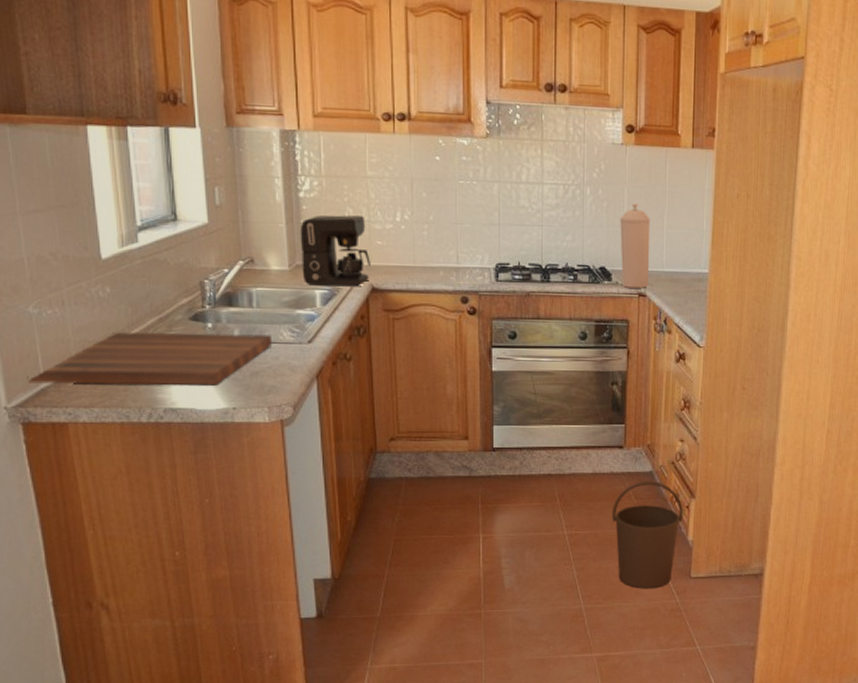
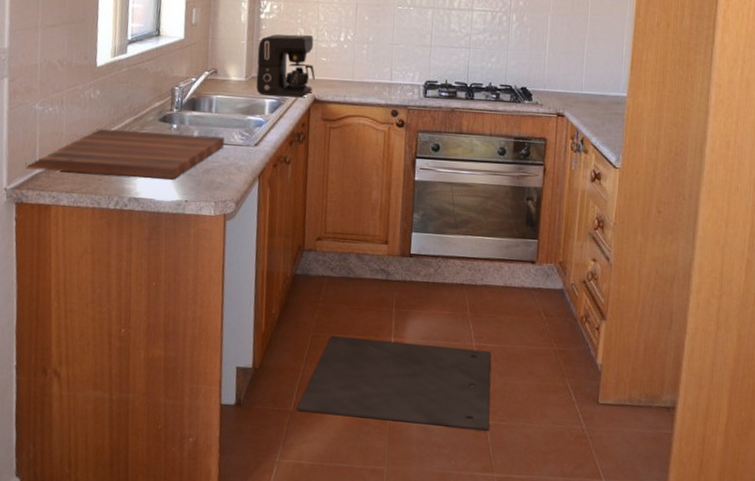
door mat: none [385,537,586,617] -> present [297,335,491,431]
bucket: present [612,481,683,589] -> none [521,298,593,412]
canister: present [620,204,651,288] -> none [541,30,572,109]

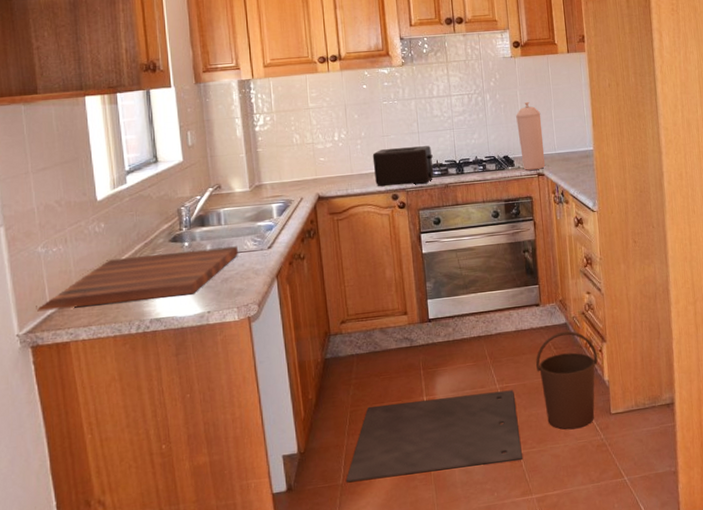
coffee maker: present [256,34,315,98] -> none [257,140,316,201]
toaster: none [376,59,443,104] -> present [372,146,434,187]
bucket: none [521,298,593,412] -> present [536,331,598,430]
canister: none [541,30,572,109] -> present [516,102,546,171]

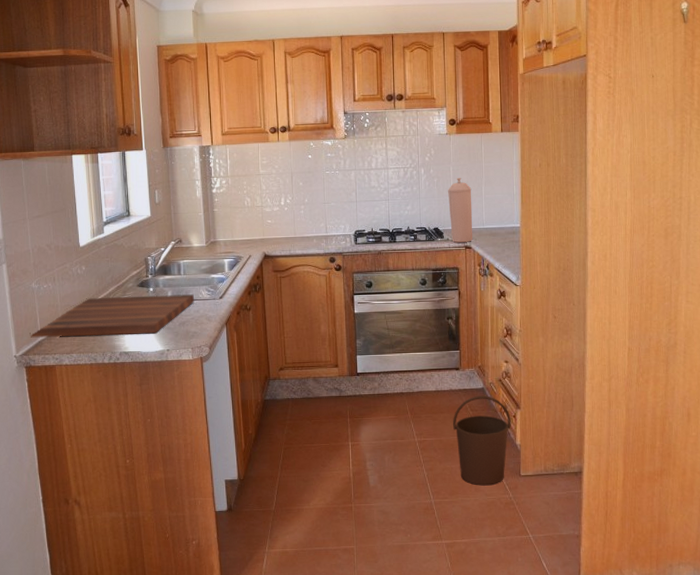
door mat: present [346,390,522,482] -> none [278,444,435,510]
toaster: present [372,146,434,187] -> none [314,214,369,250]

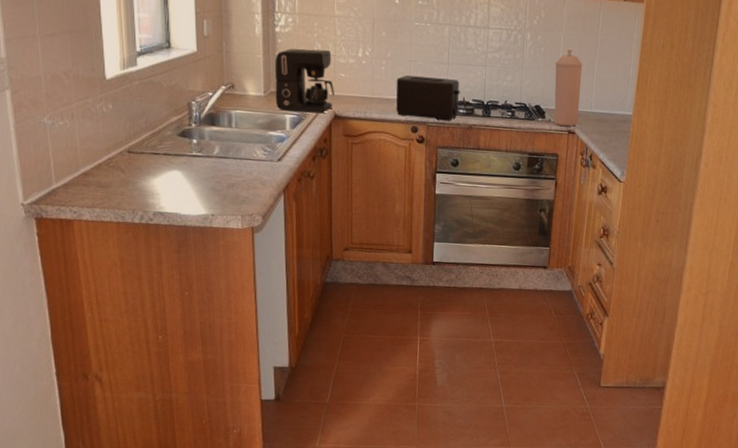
cutting board: present [30,294,195,338] -> none [41,143,248,194]
coffee maker: none [213,203,263,256] -> present [274,48,334,114]
toaster: none [314,214,369,250] -> present [396,75,460,121]
bucket: present [453,396,511,486] -> none [534,299,597,394]

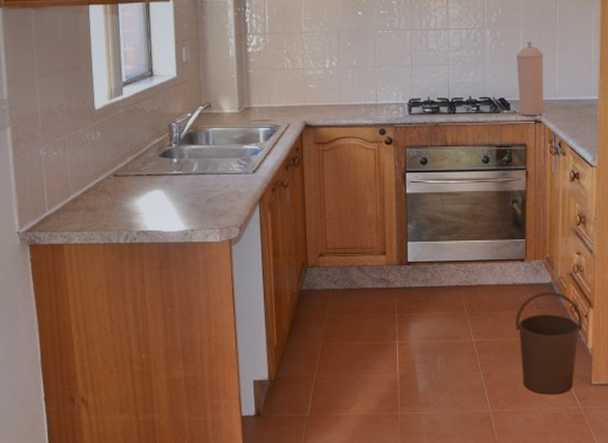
coffee maker: present [274,48,334,114] -> none [248,65,304,124]
toaster: present [396,75,460,121] -> none [362,81,425,121]
bucket: none [534,299,597,394] -> present [516,292,582,395]

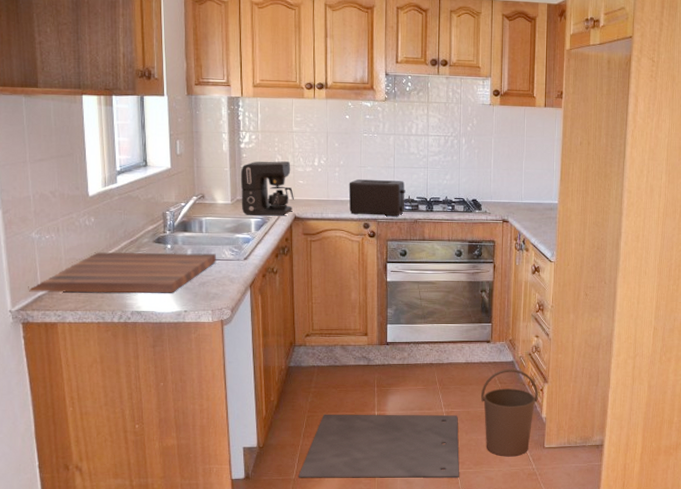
cutting board: none [35,167,224,212] -> present [28,252,217,293]
coffee maker: none [248,65,304,124] -> present [240,161,294,216]
door mat: none [313,343,493,418] -> present [299,414,459,478]
toaster: none [362,81,425,121] -> present [348,179,405,217]
canister: present [517,42,544,116] -> none [488,150,512,216]

